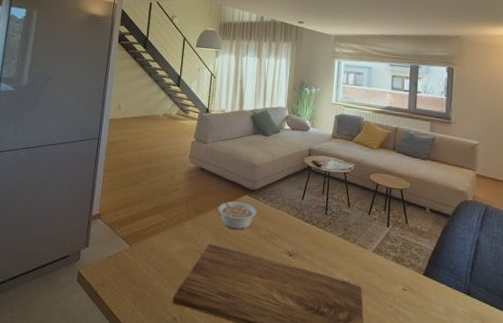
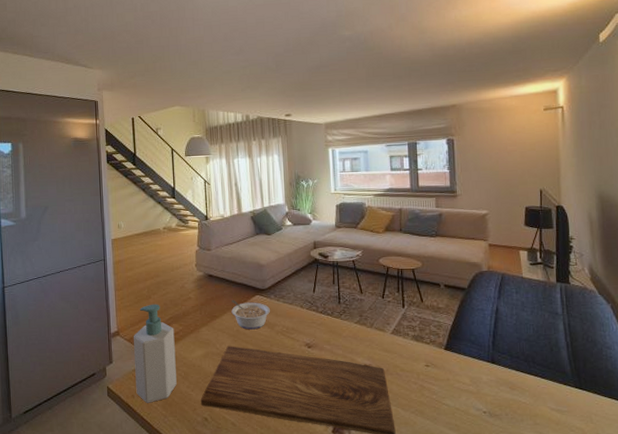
soap bottle: none [107,190,158,295] -> present [133,304,177,403]

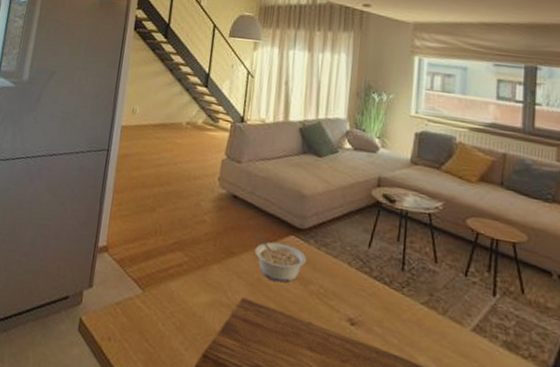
soap bottle: present [133,304,177,403] -> none [114,219,178,354]

